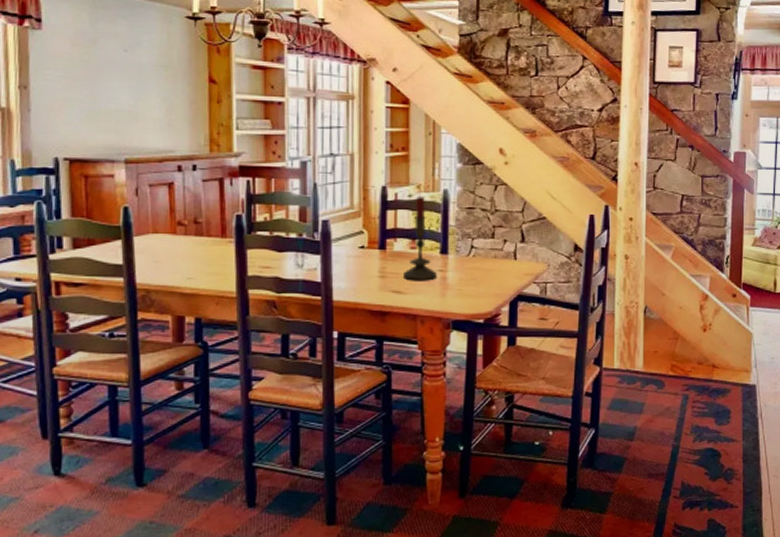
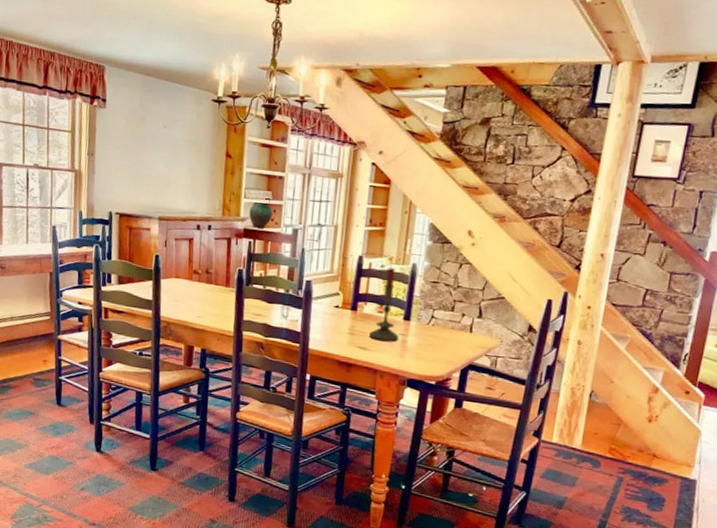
vase: none [244,125,274,164] -> present [249,196,273,228]

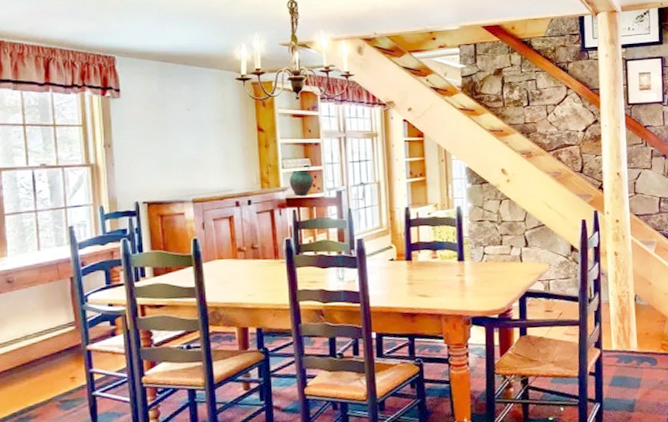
candle: present [369,265,399,342] -> none [428,212,456,286]

